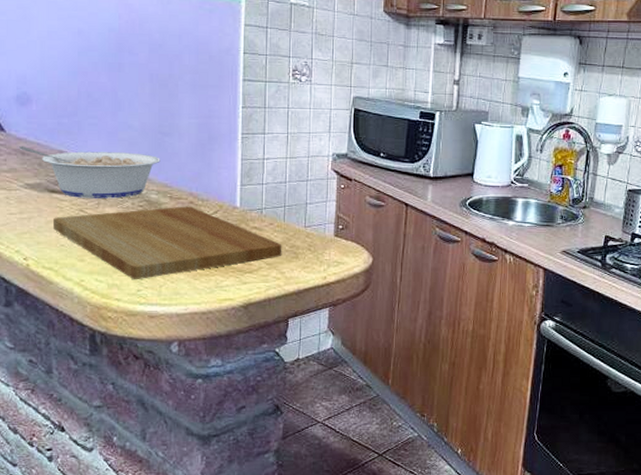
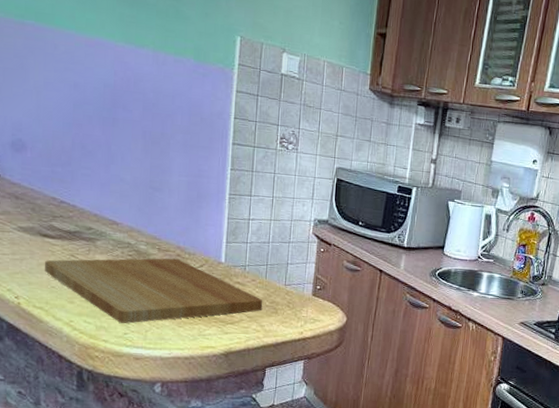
legume: present [19,146,160,199] -> none [13,191,150,247]

